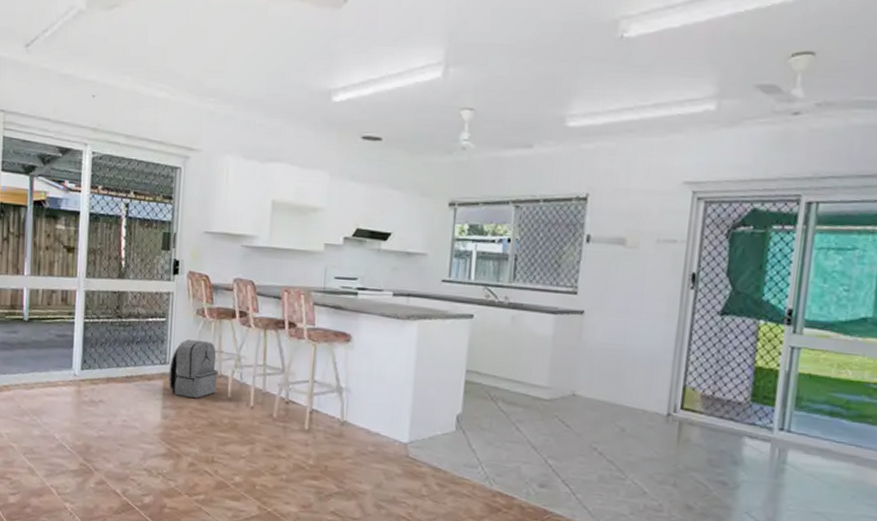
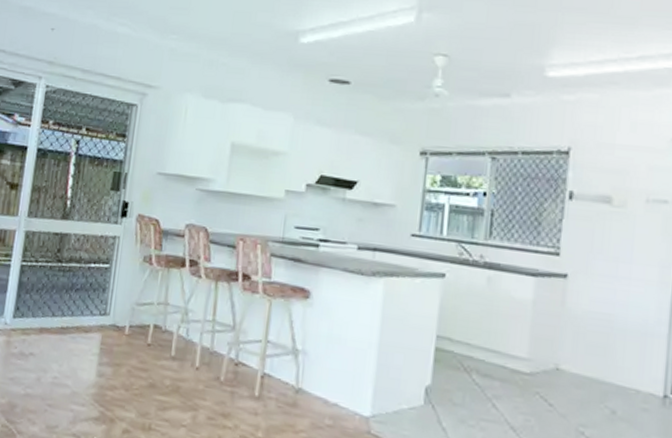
backpack: present [168,339,218,398] -> none [107,289,162,355]

